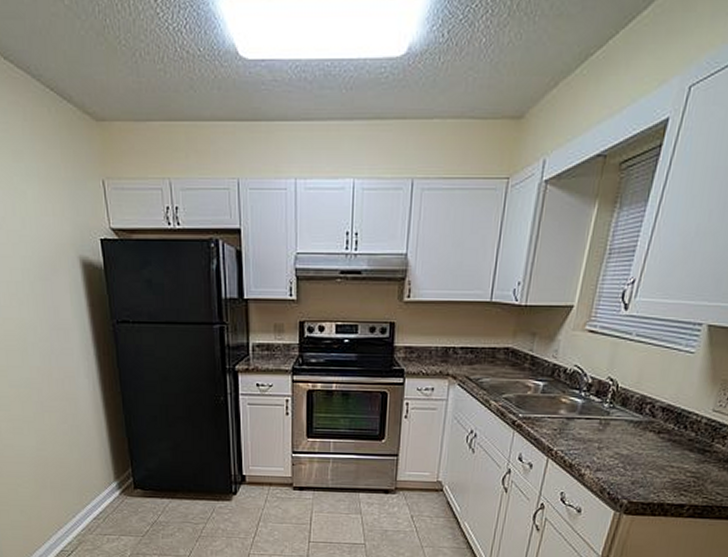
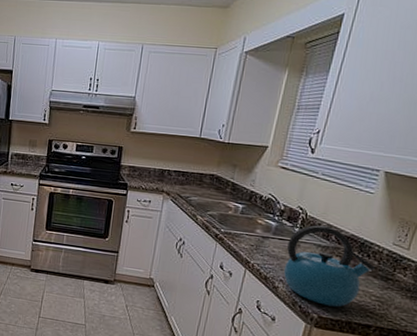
kettle: none [590,397,693,489] -> present [283,225,376,307]

